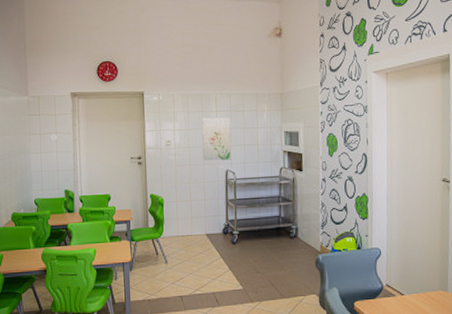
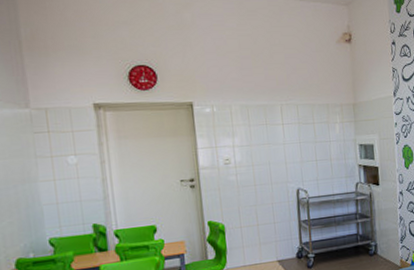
wall art: present [201,117,232,161] -> none [266,130,303,180]

